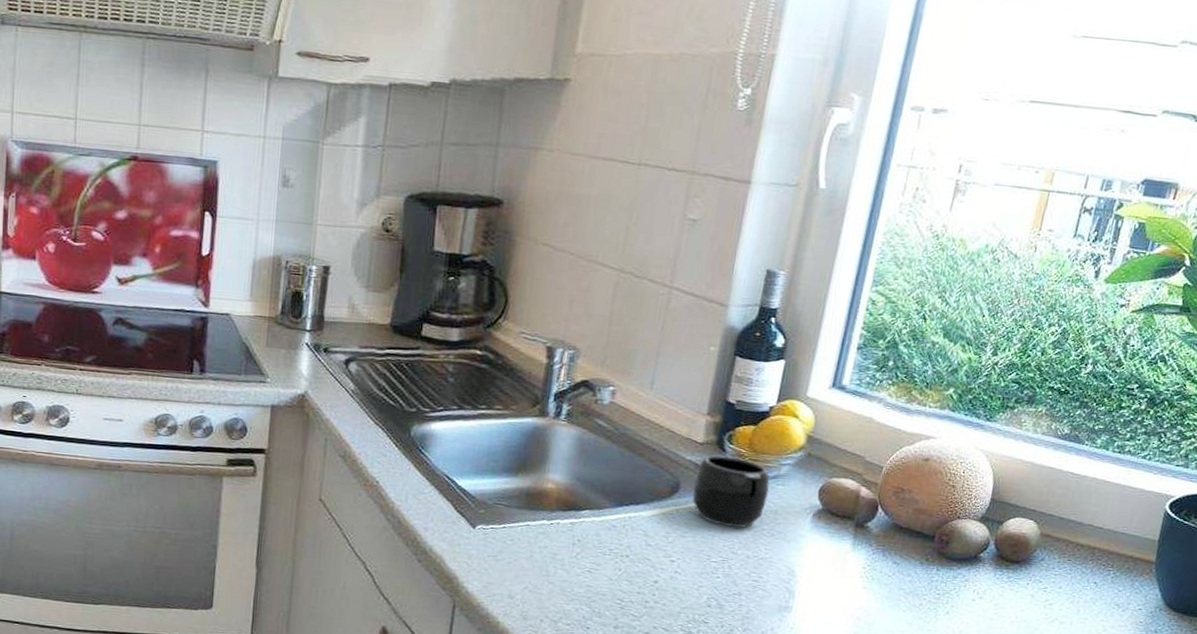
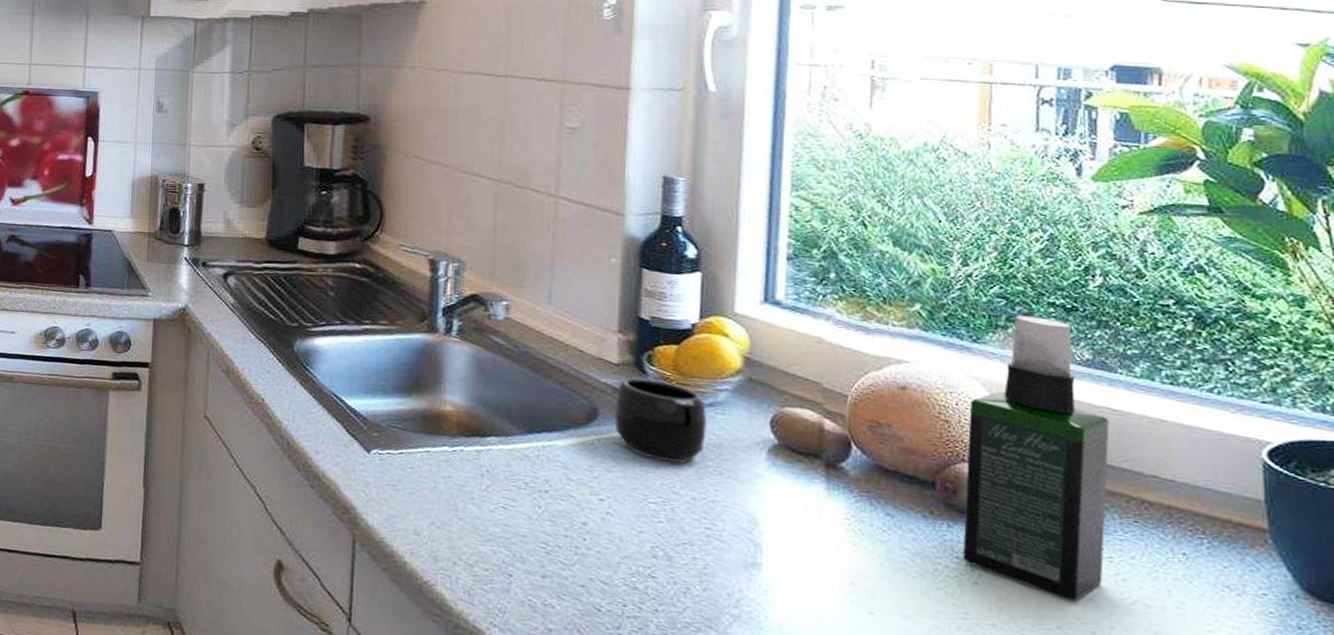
spray bottle: none [942,398,1070,621] -> present [962,315,1110,600]

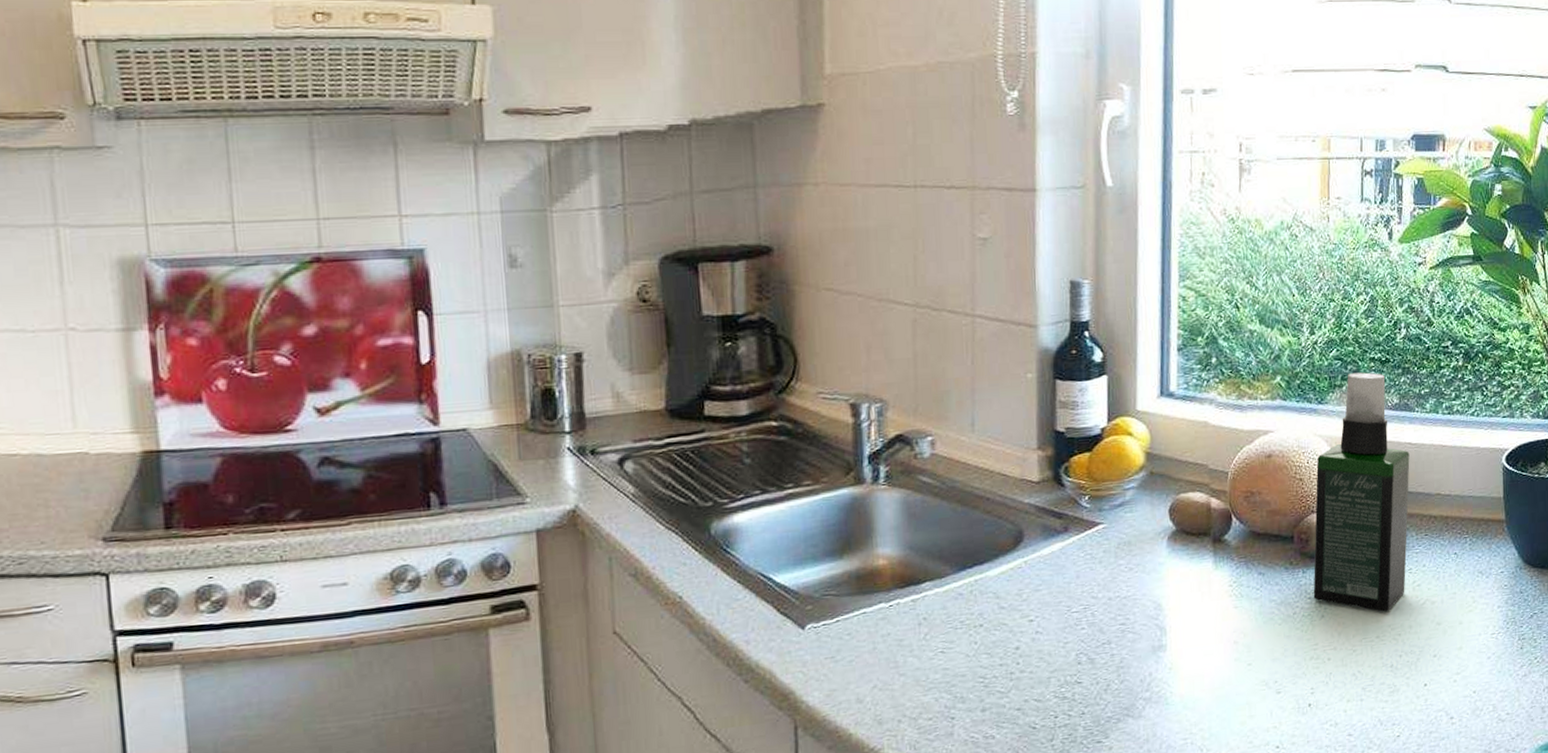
mug: present [614,377,708,464] -> none [1037,491,1119,570]

